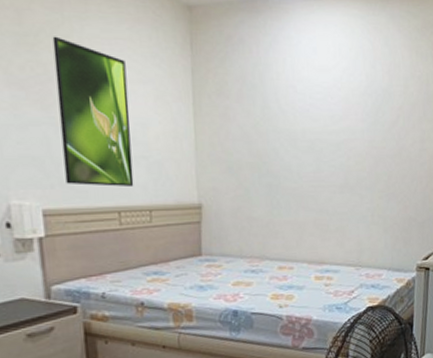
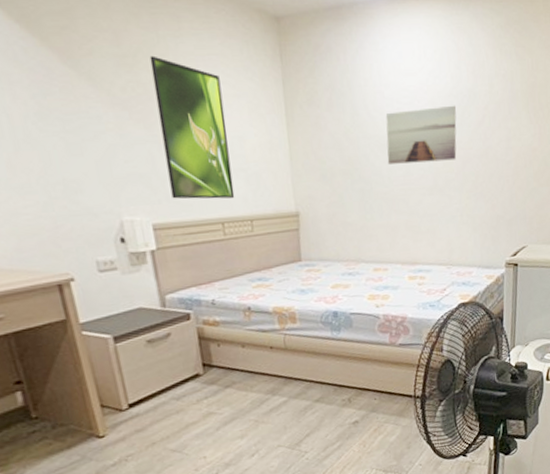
wall art: none [297,103,371,160] -> present [385,105,457,164]

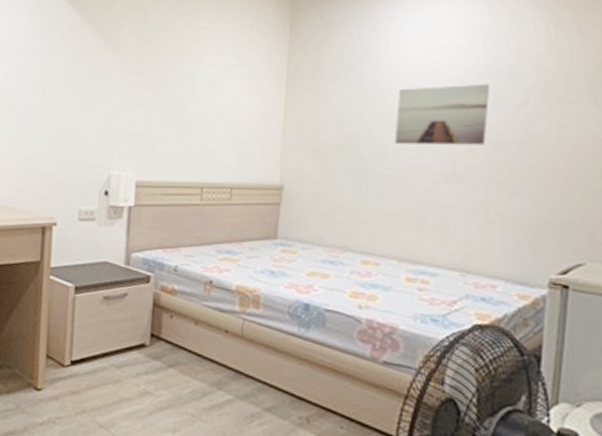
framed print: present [149,55,235,199] -> none [159,30,227,164]

